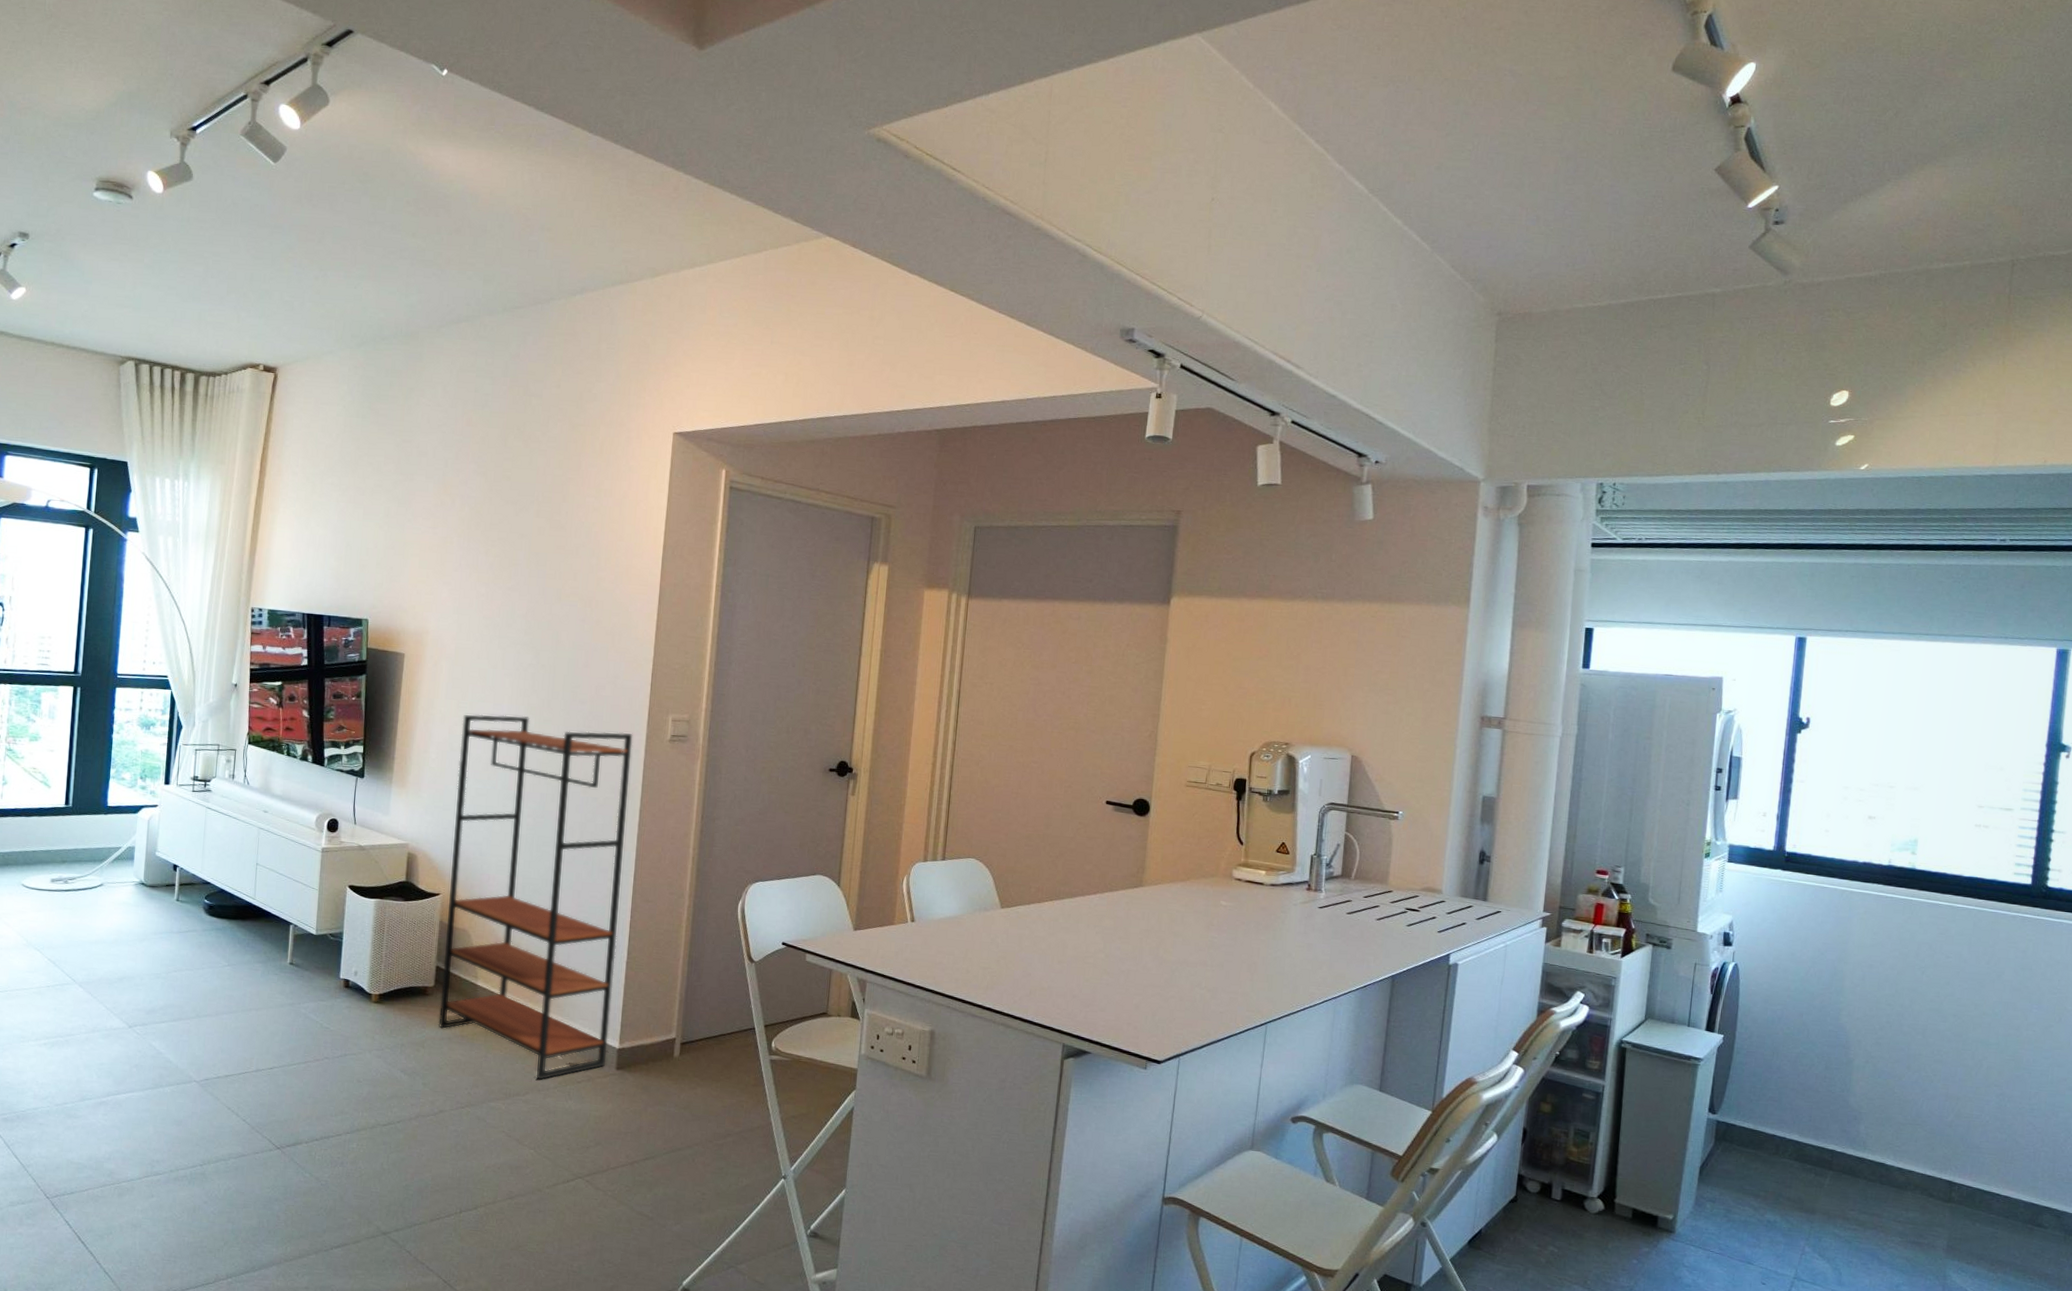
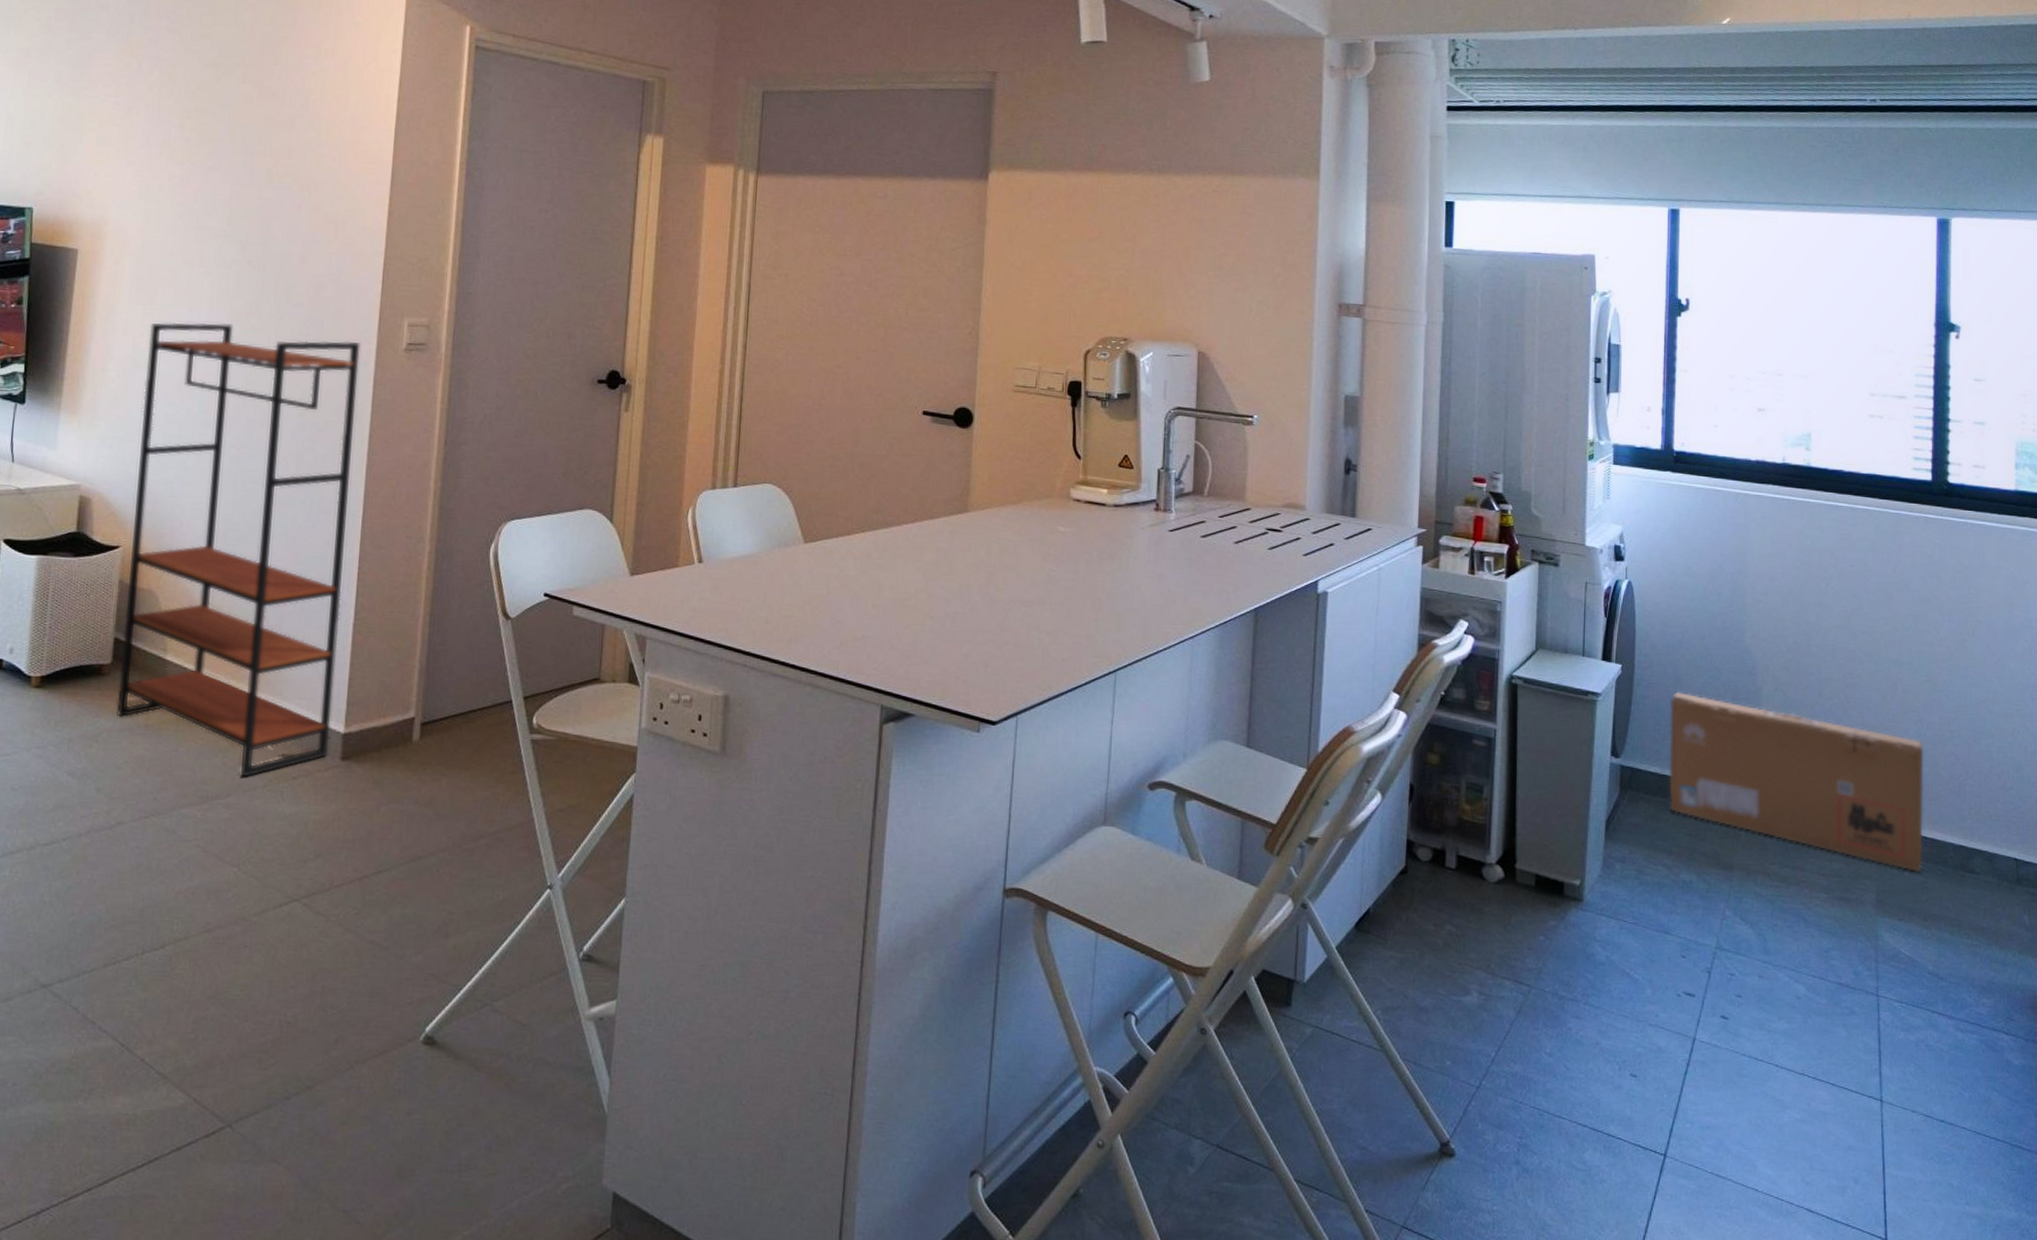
cardboard box: none [1760,1060,2003,1223] -> present [1669,691,1924,872]

